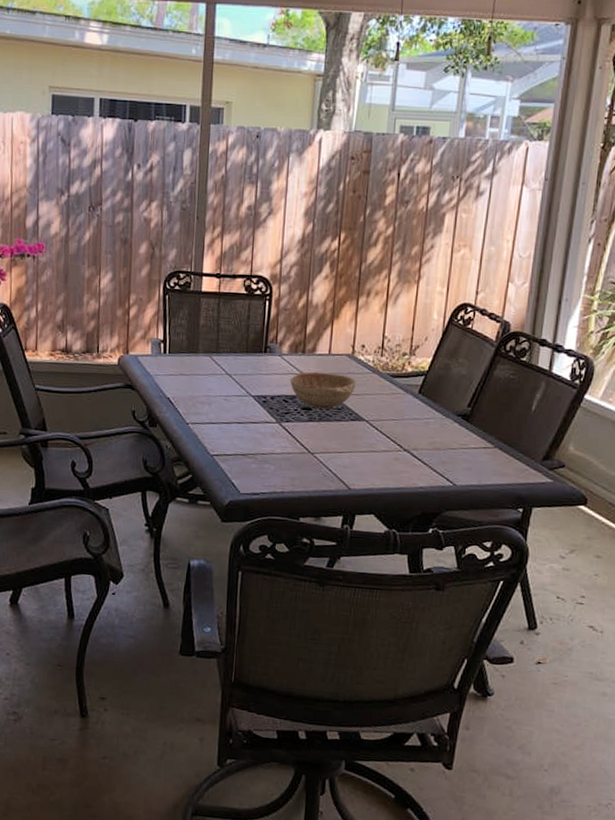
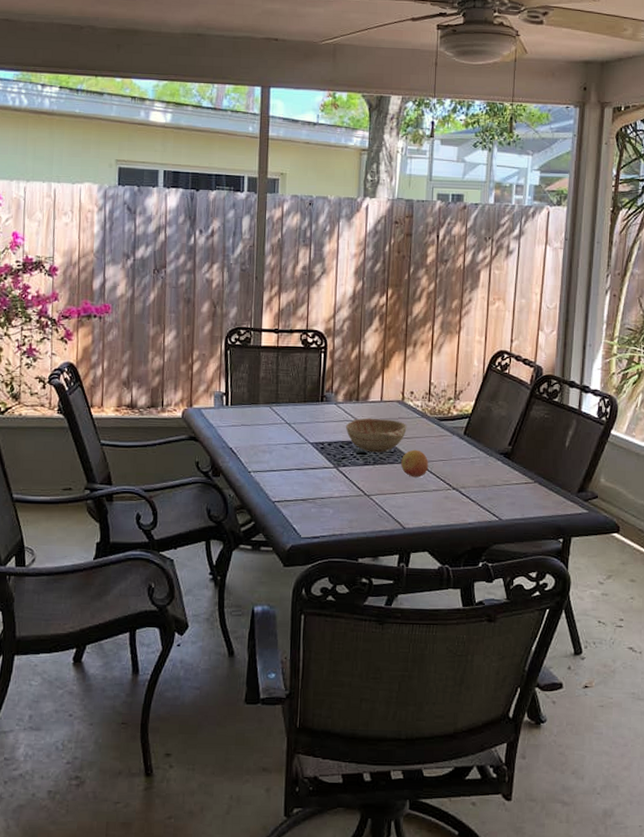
fruit: none [349,407,379,437] -> present [401,449,429,478]

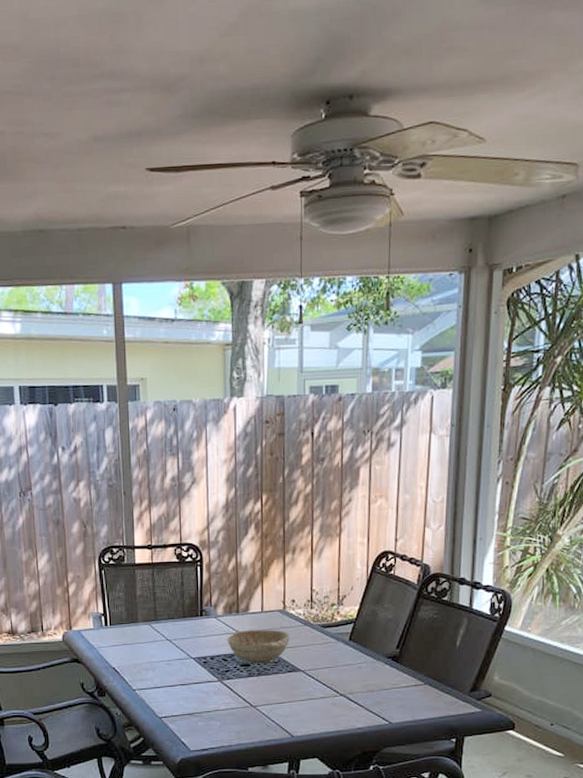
fruit: present [401,449,429,478] -> none [286,658,315,686]

